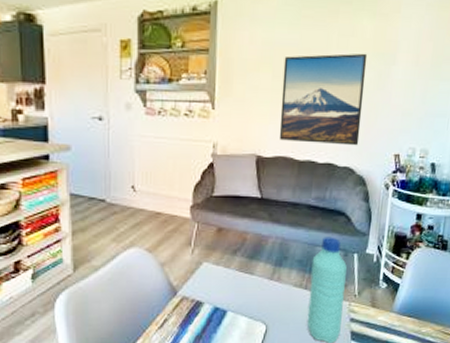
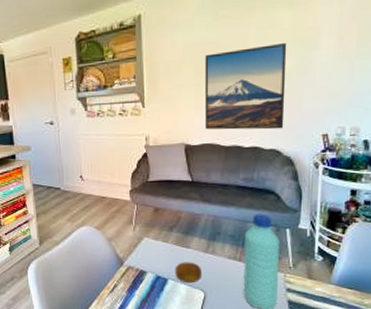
fruit: none [235,290,266,315] -> present [175,262,203,283]

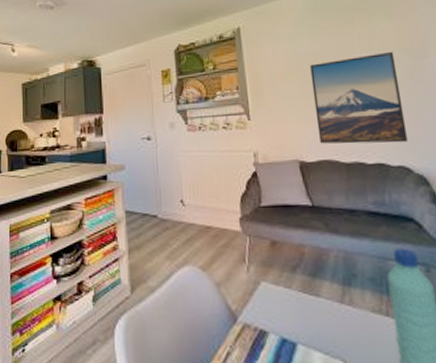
fruit: present [175,262,203,283] -> none [304,317,342,350]

